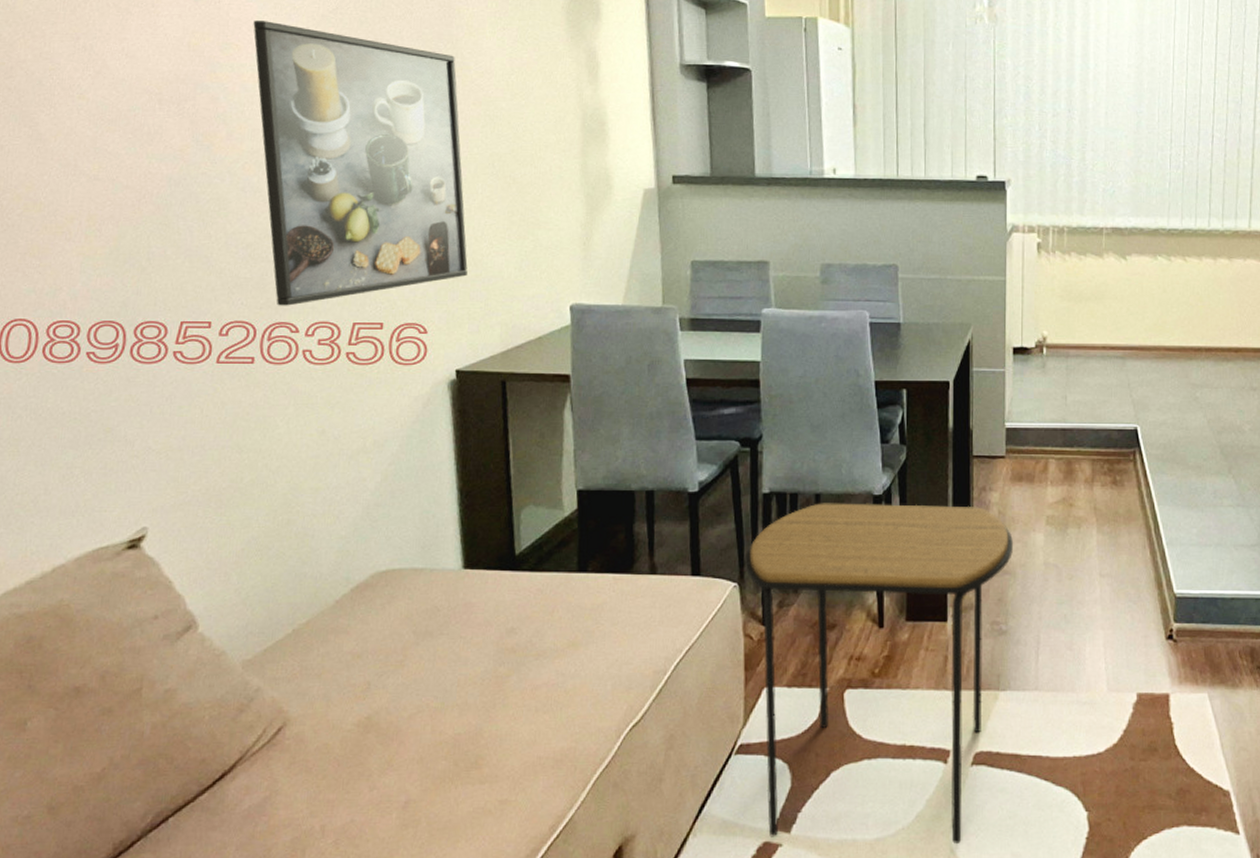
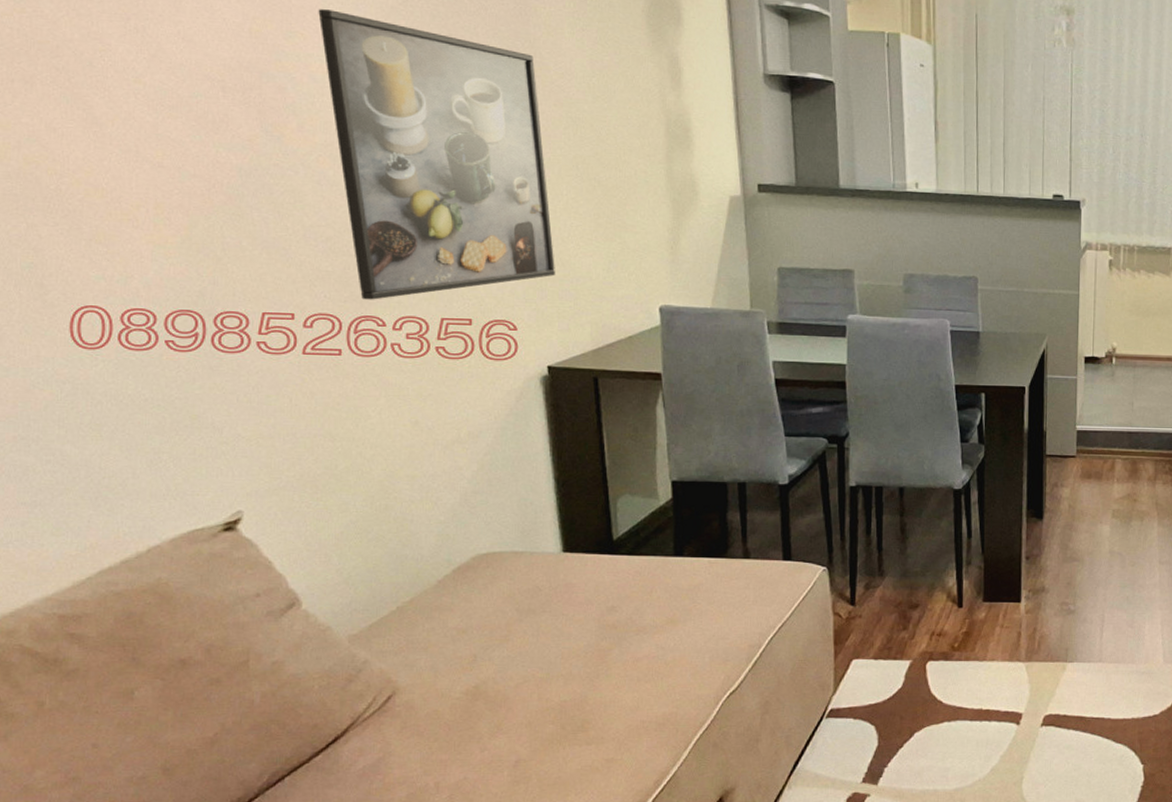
side table: present [745,503,1013,845] -> none [833,495,1082,793]

